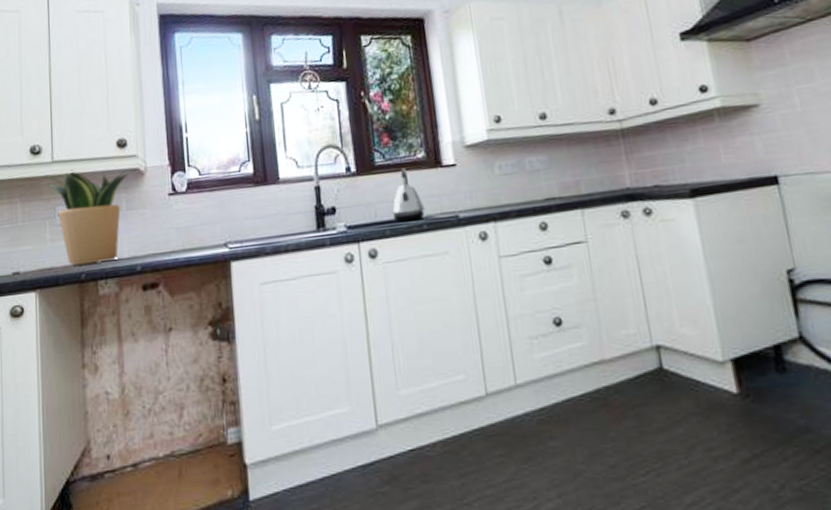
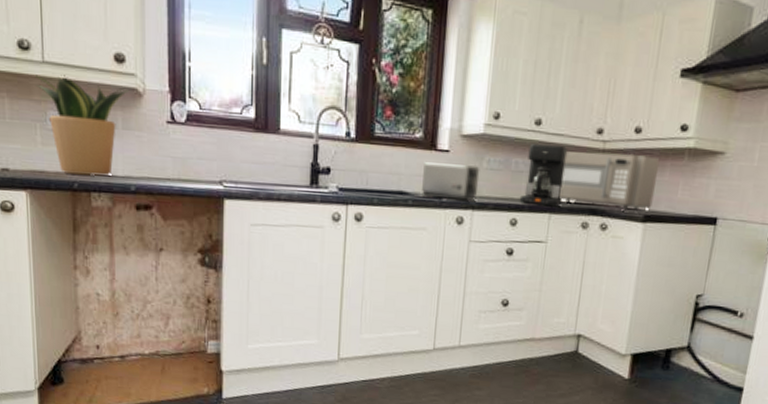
kettle: present [392,167,425,223] -> none [382,143,414,195]
toaster: none [432,173,496,218] -> present [422,162,480,201]
coffee maker: none [539,134,593,204] -> present [519,143,568,207]
microwave: none [581,125,696,194] -> present [560,151,660,212]

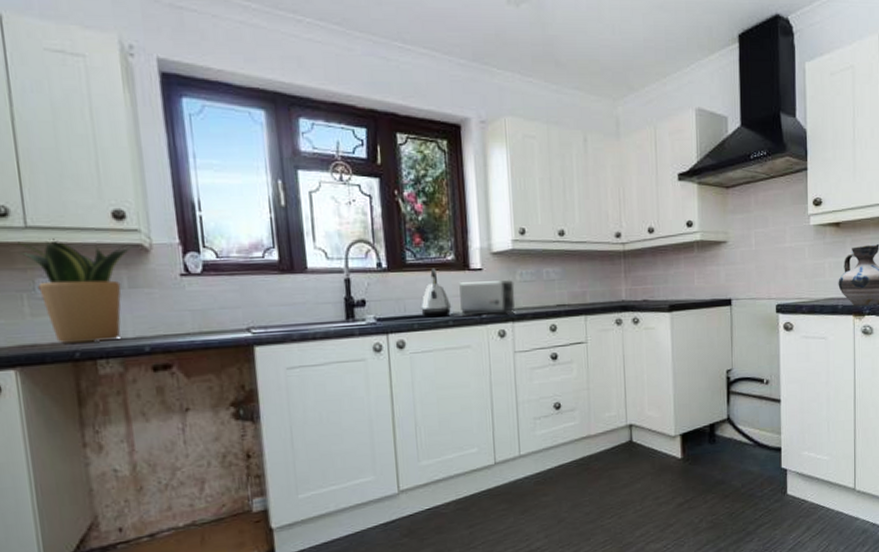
kettle: none [382,143,414,195] -> present [420,268,452,318]
coffee maker: present [519,143,568,207] -> none [555,251,595,309]
microwave: present [560,151,660,212] -> none [590,252,675,304]

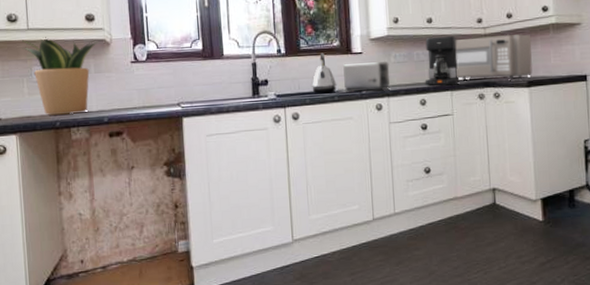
coffee maker: none [555,251,595,309] -> present [424,35,460,86]
microwave: none [590,252,675,304] -> present [455,34,533,81]

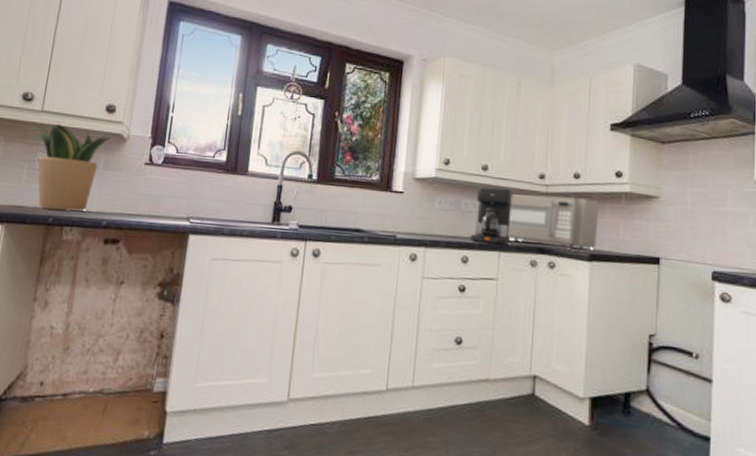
kettle: present [312,52,337,94] -> none [340,185,370,233]
toaster: present [343,60,390,92] -> none [377,202,432,239]

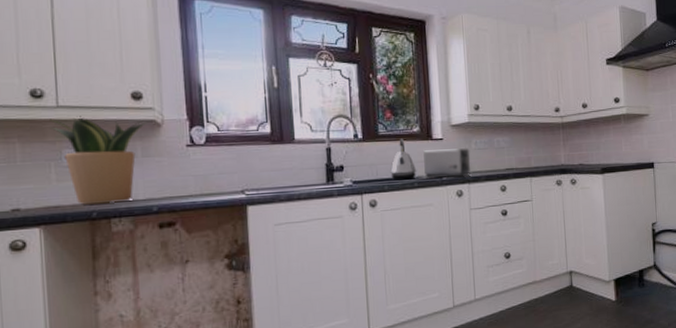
kettle: none [340,185,370,233] -> present [390,138,417,180]
toaster: none [377,202,432,239] -> present [423,147,471,178]
coffee maker: present [469,187,514,246] -> none [505,123,539,172]
microwave: present [508,194,600,251] -> none [534,123,606,168]

